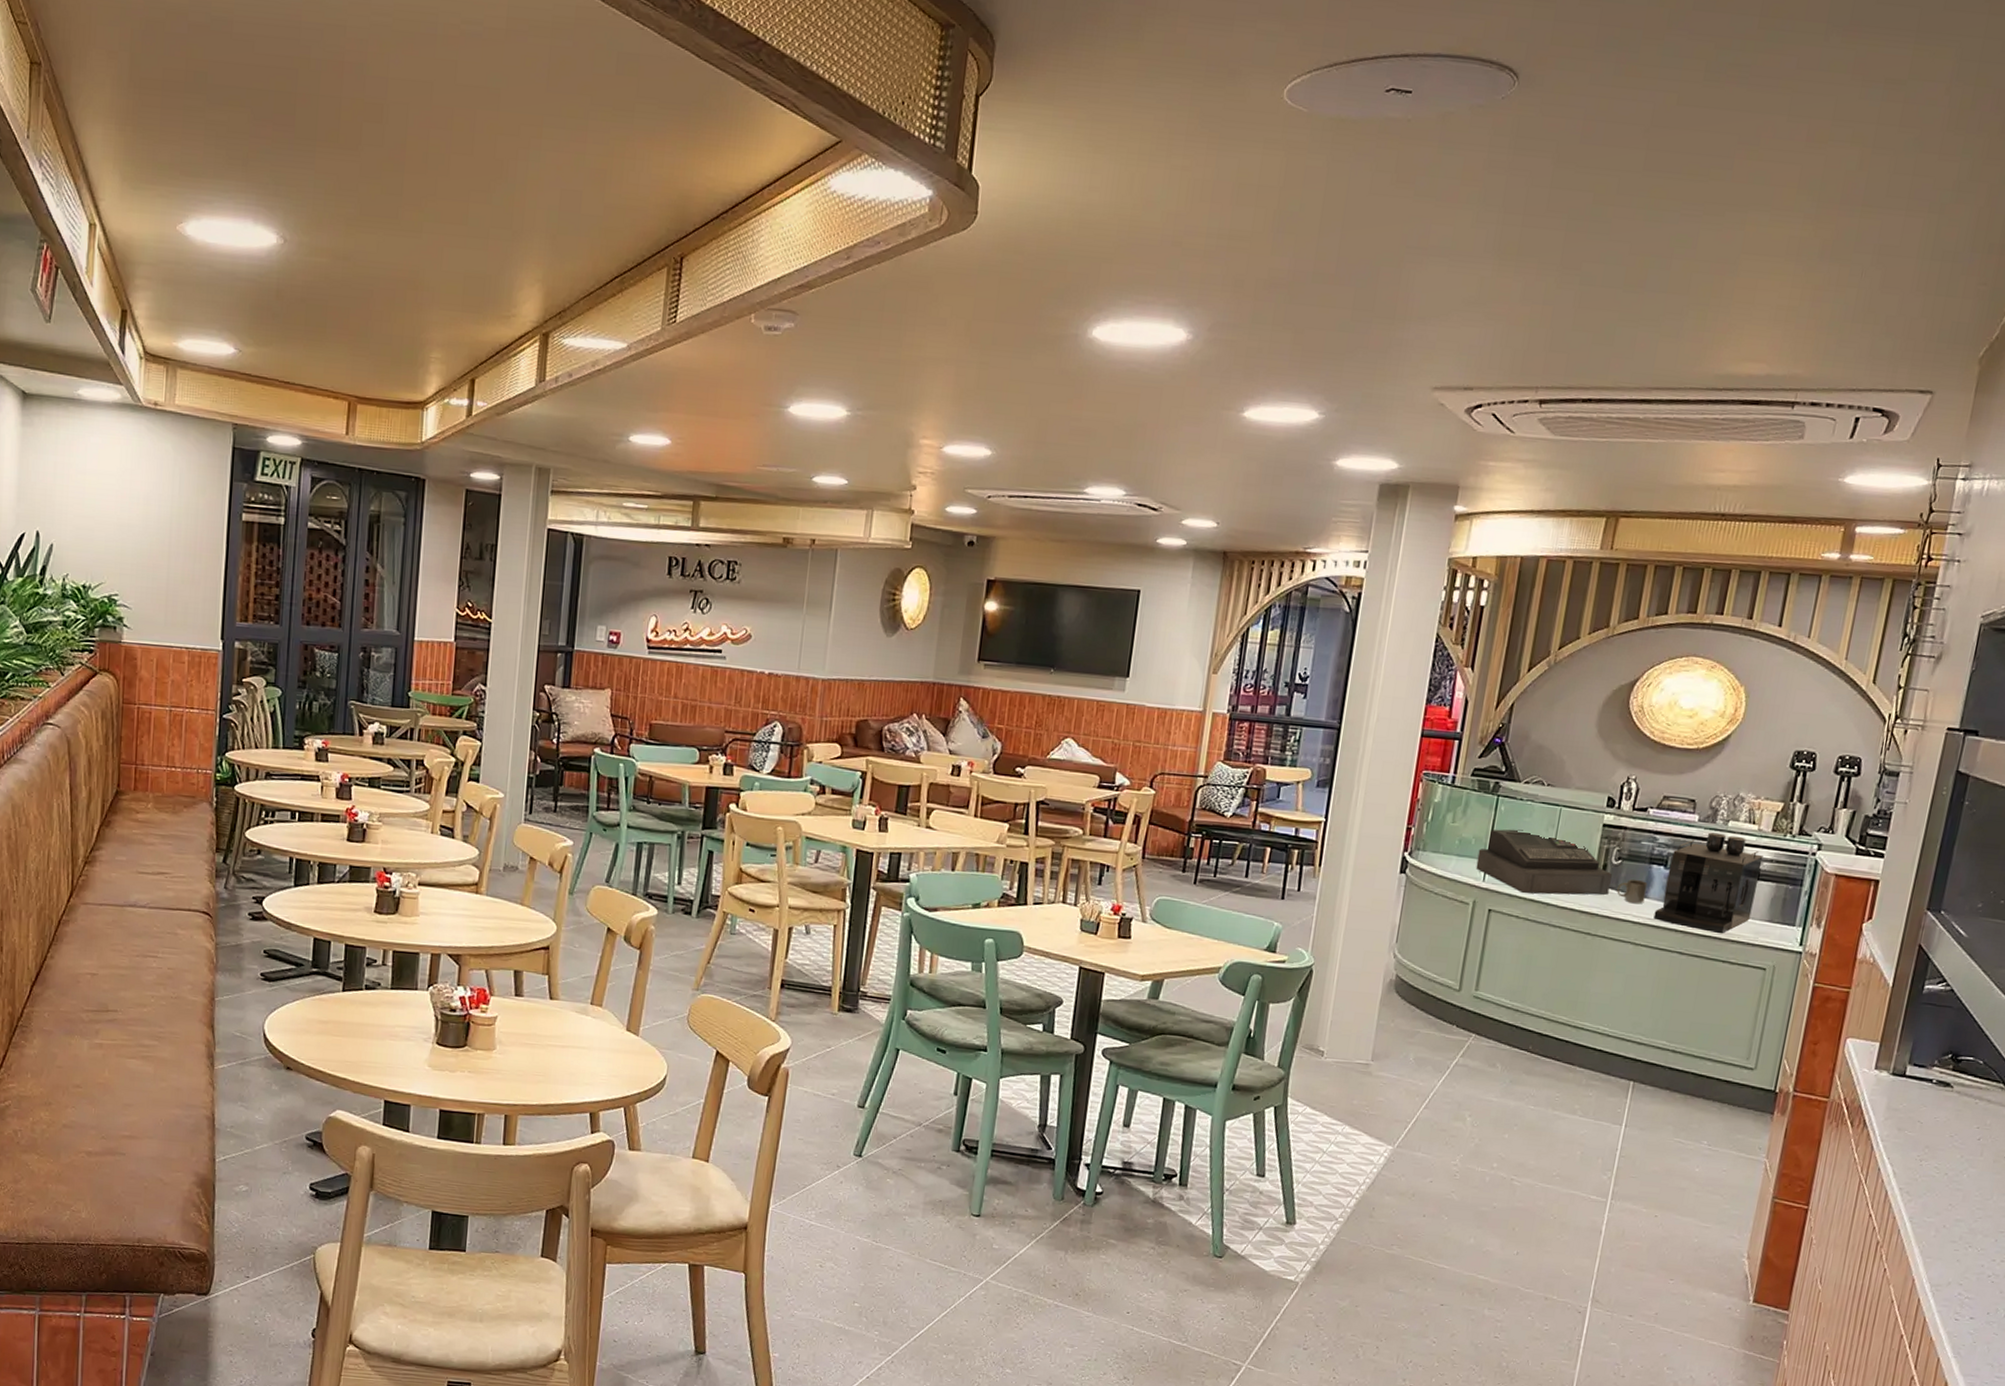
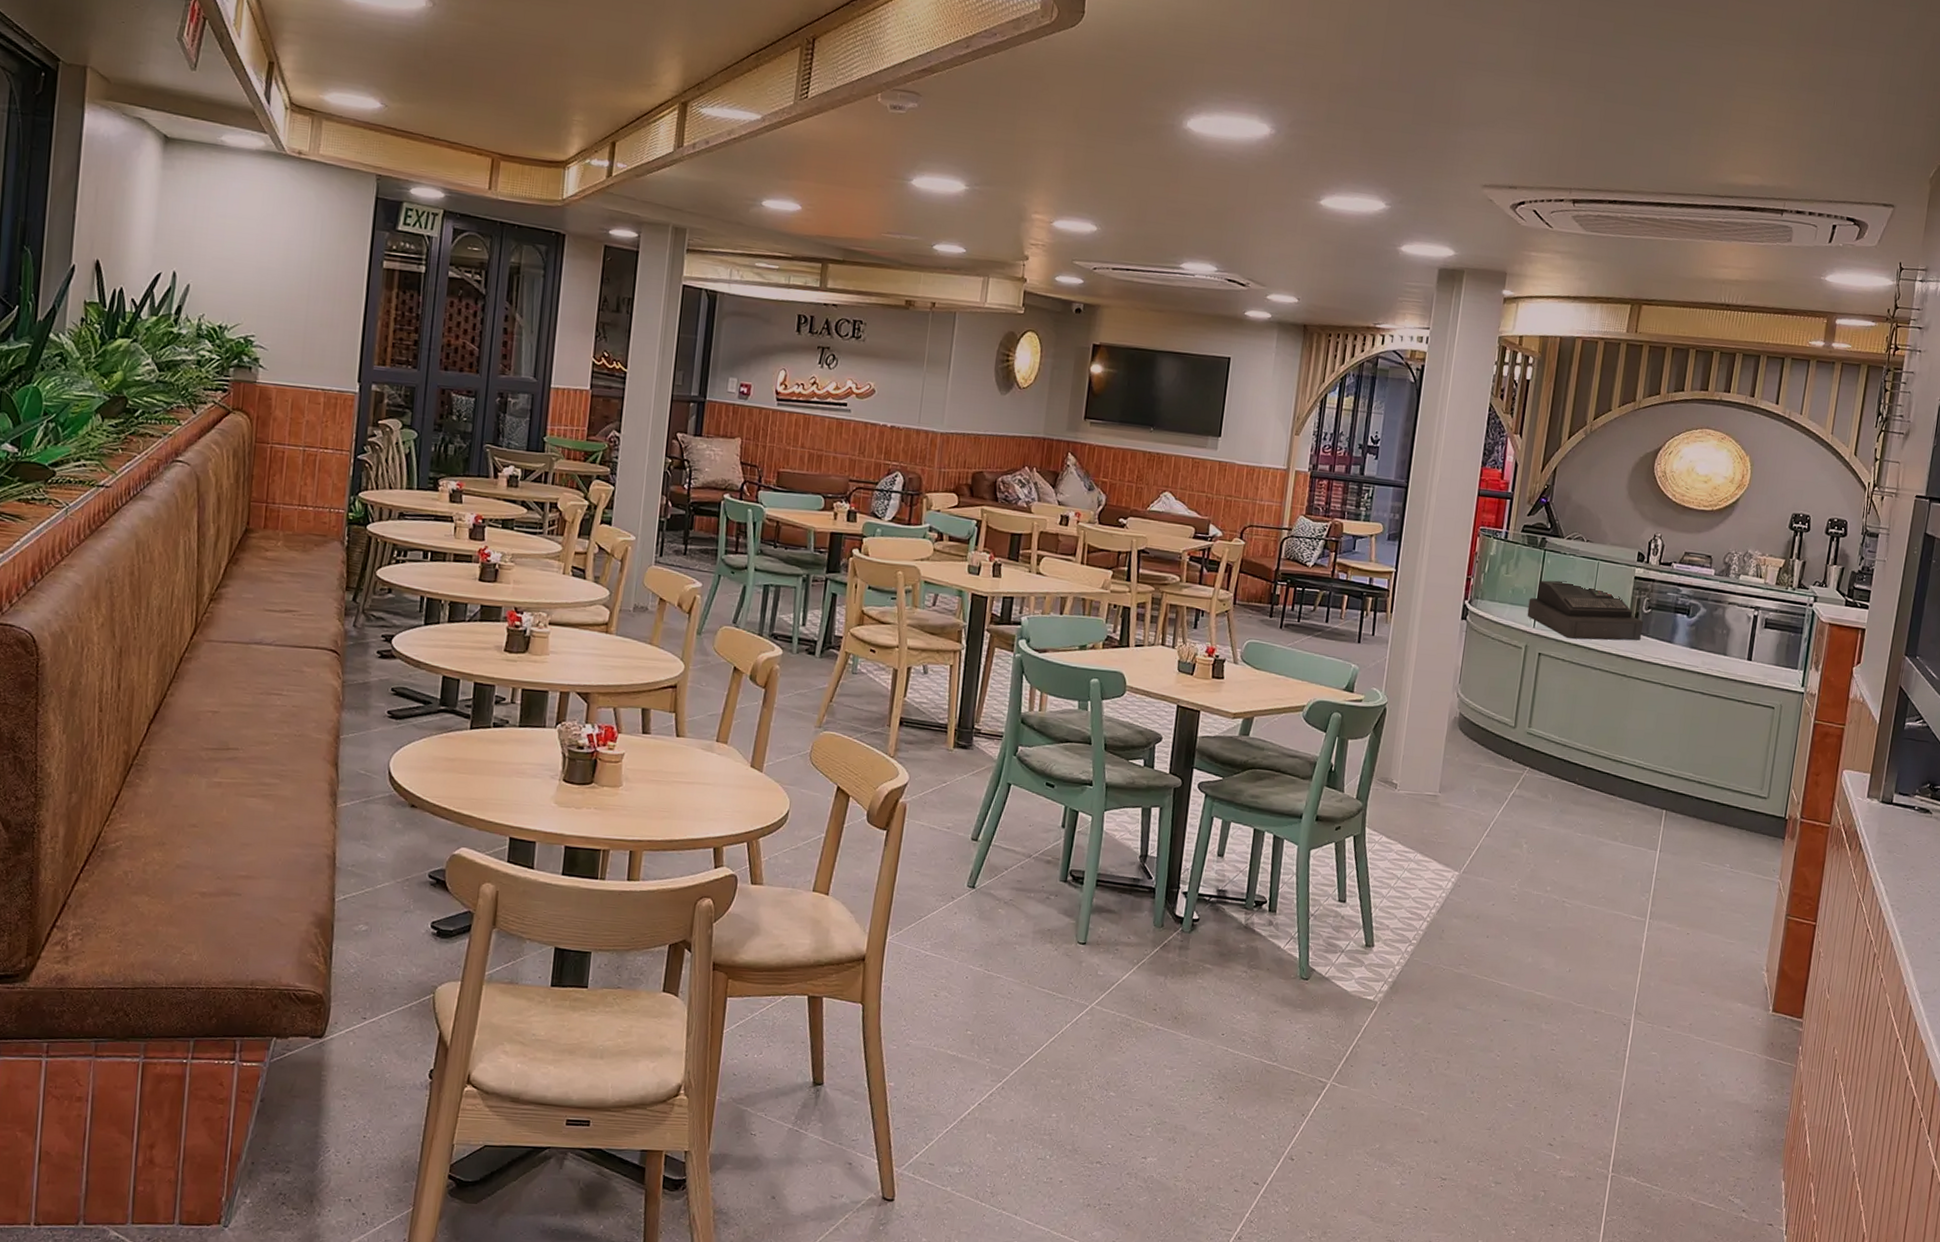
cup: present [1617,879,1648,905] -> none [1647,627,1673,649]
coffee machine: present [1653,832,1763,933] -> none [1679,585,1769,675]

